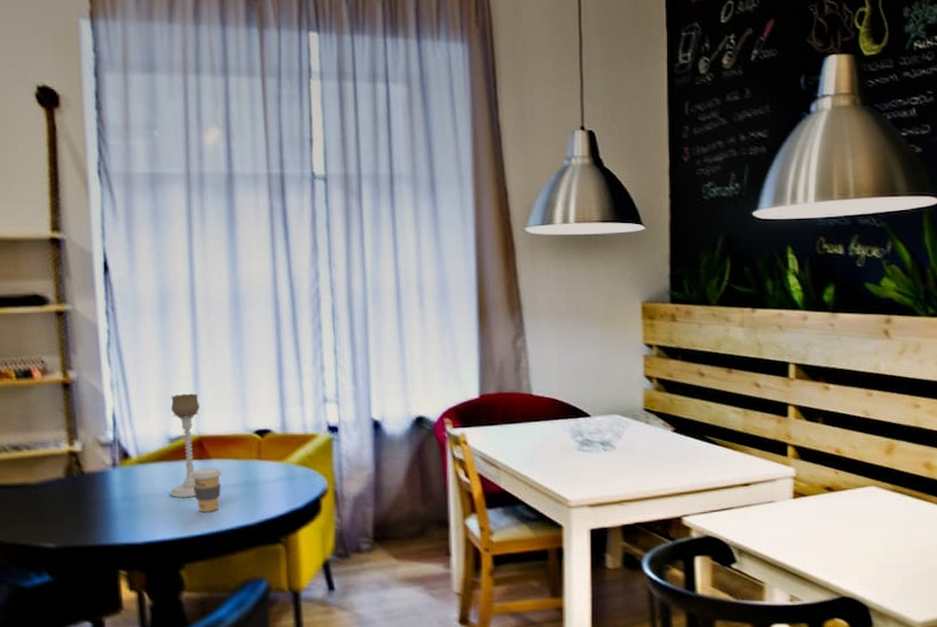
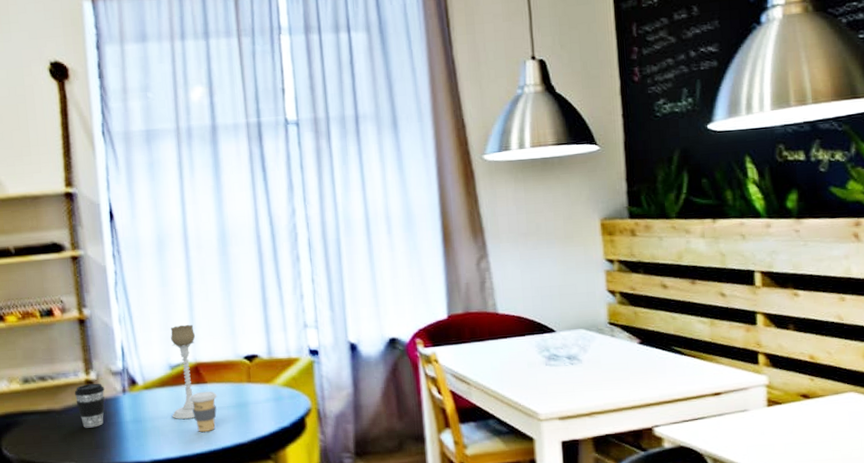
coffee cup: none [54,455,91,505] -> present [74,383,105,428]

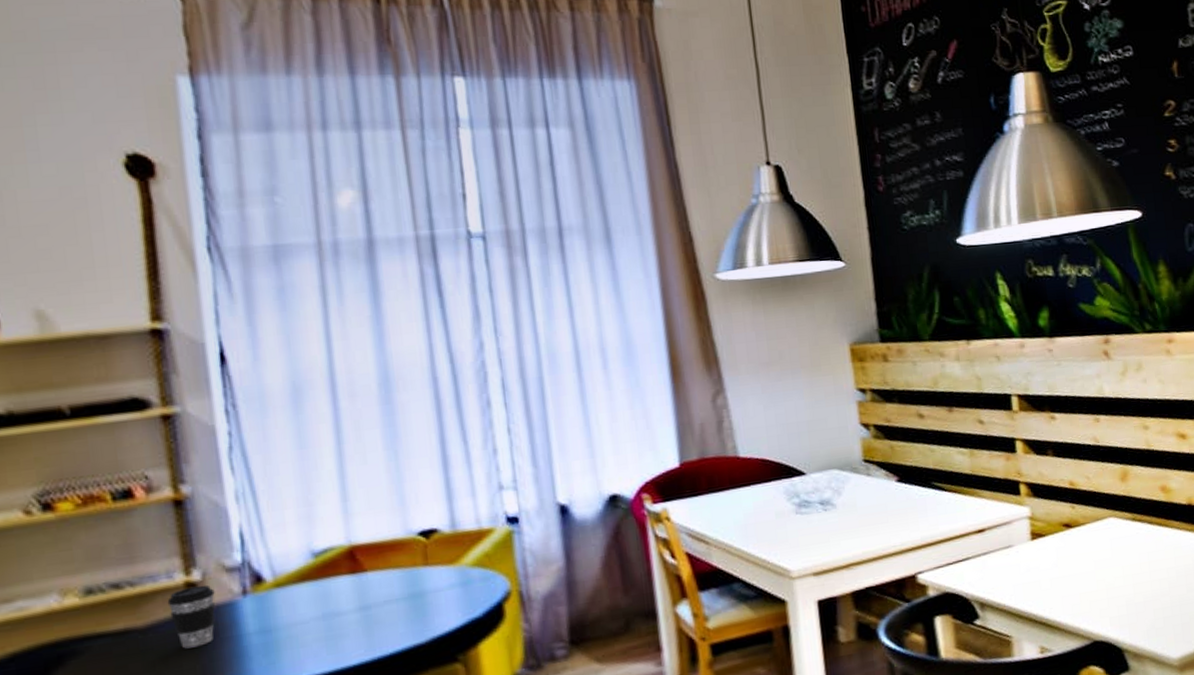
candle holder: present [170,324,196,419] -> none [312,496,350,623]
coffee cup: present [189,391,218,432] -> none [342,581,382,637]

